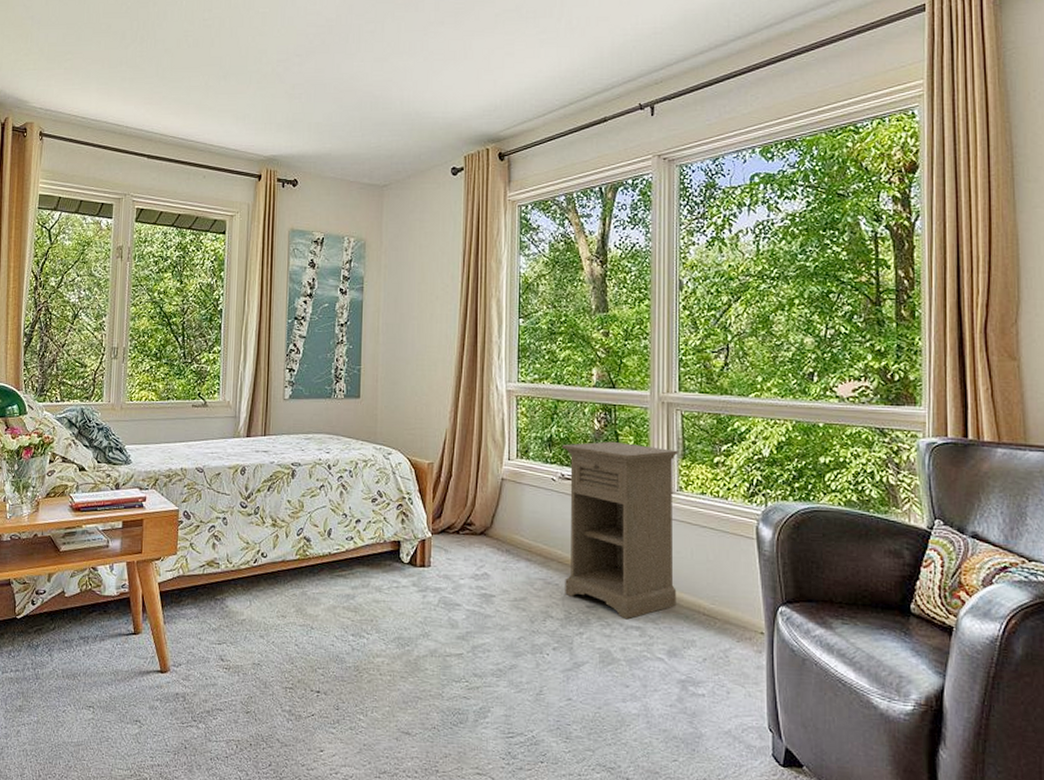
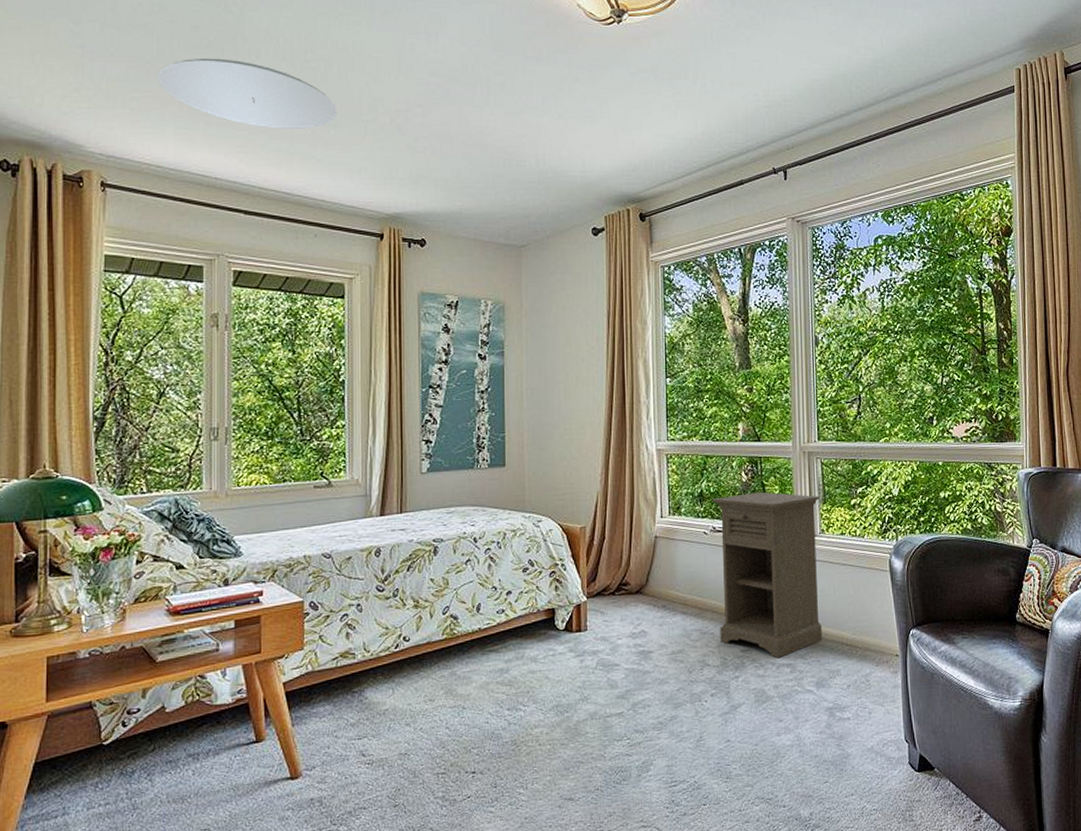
ceiling lamp: none [85,21,228,81] -> present [157,58,338,129]

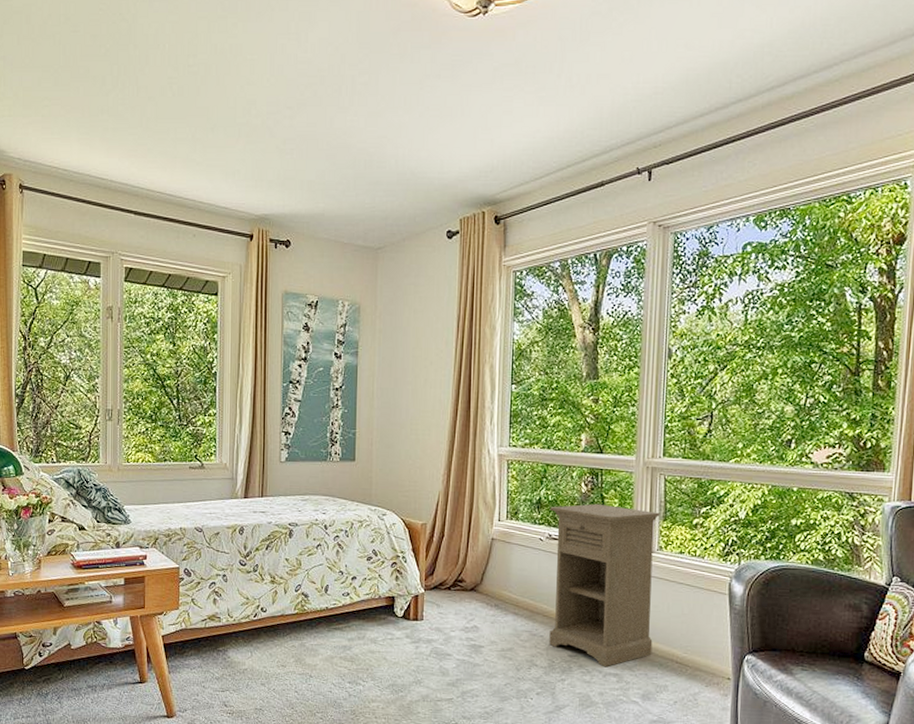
ceiling lamp: present [157,58,338,129] -> none [63,65,215,133]

